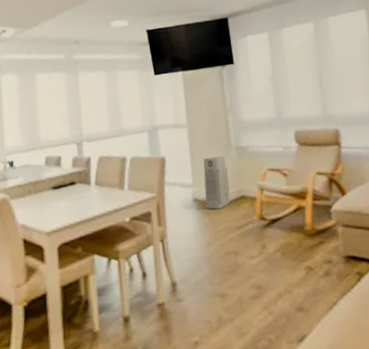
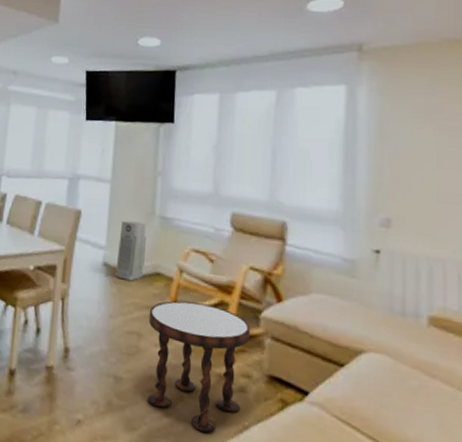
side table: none [240,212,328,318] -> present [147,300,250,433]

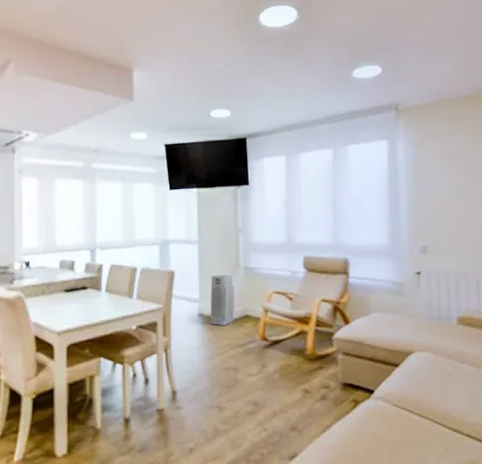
side table: present [147,300,250,433] -> none [242,335,326,437]

